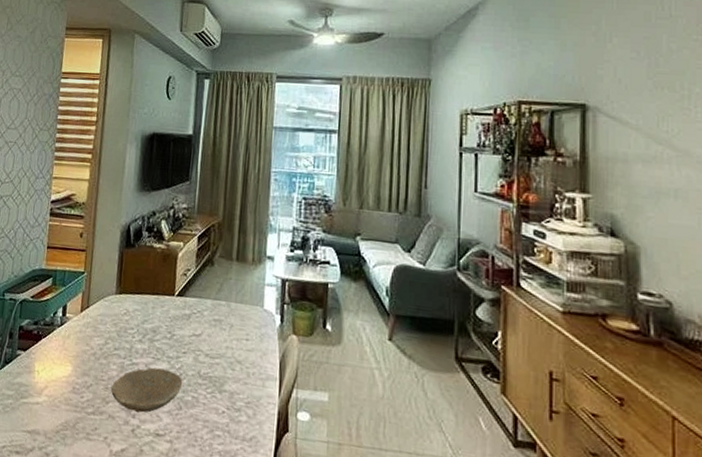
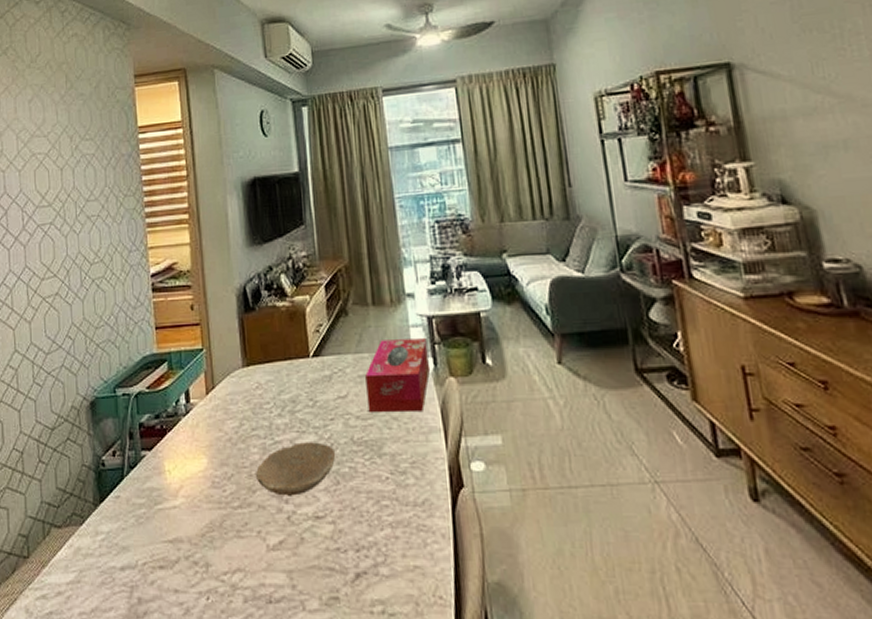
tissue box: none [217,292,278,360] -> present [365,338,430,413]

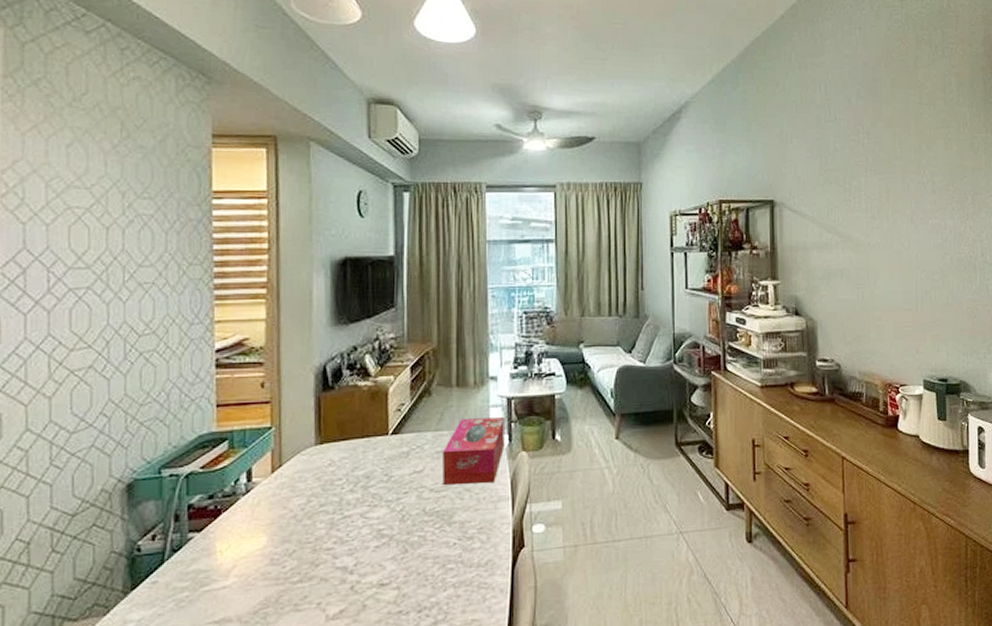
bowl: present [256,442,336,496] -> none [321,514,407,568]

